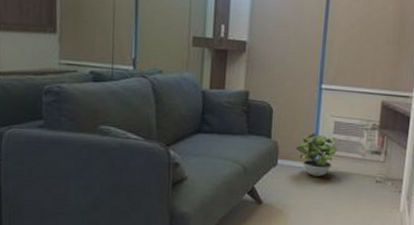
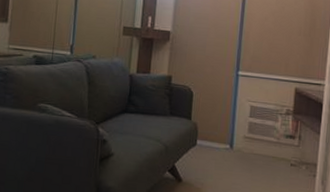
potted plant: present [296,132,337,177] -> none [214,116,253,158]

